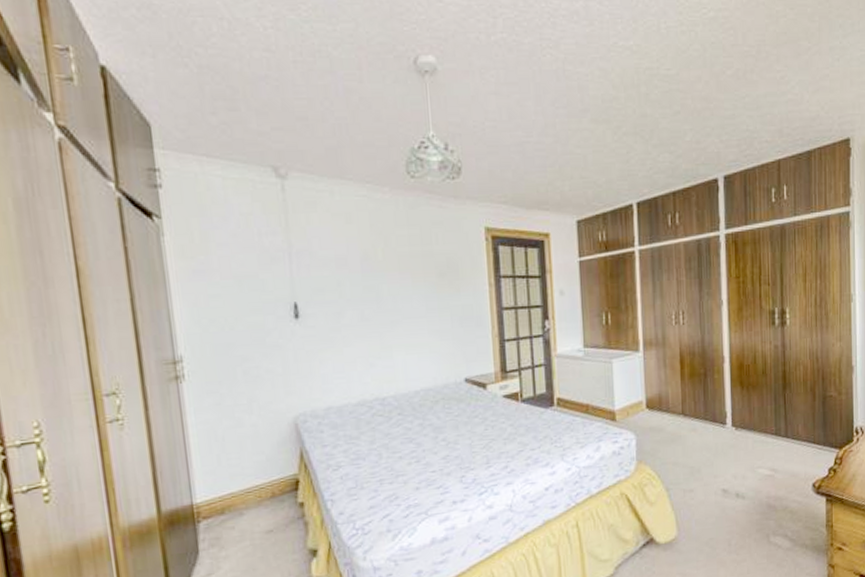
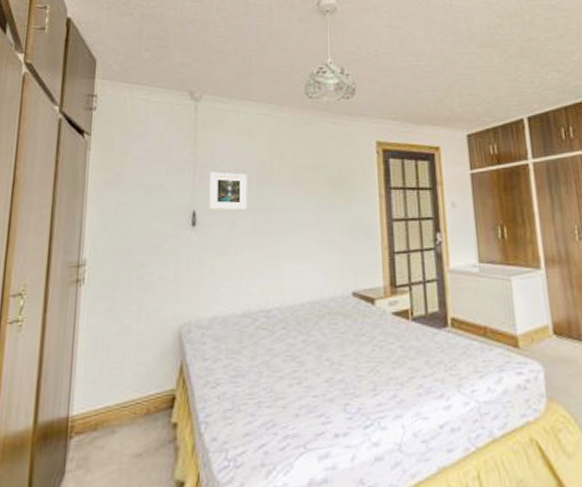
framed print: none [308,260,353,302] -> present [209,172,247,210]

